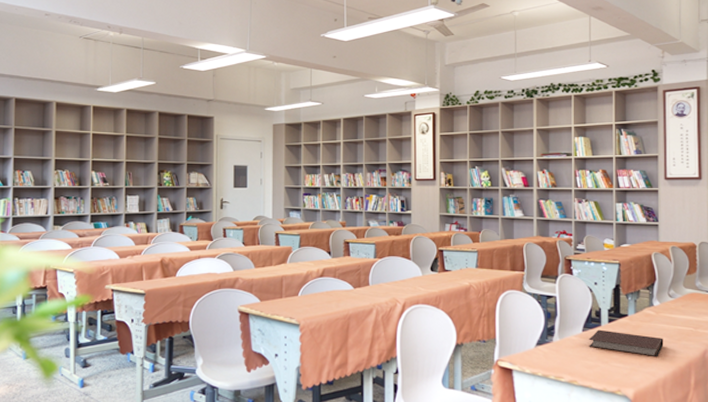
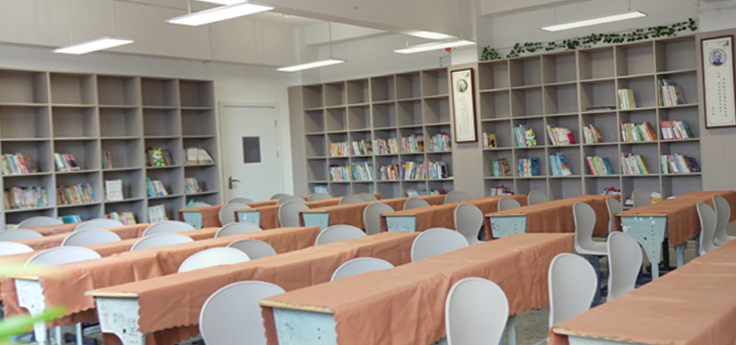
notebook: present [589,329,664,357] -> none [641,284,711,307]

